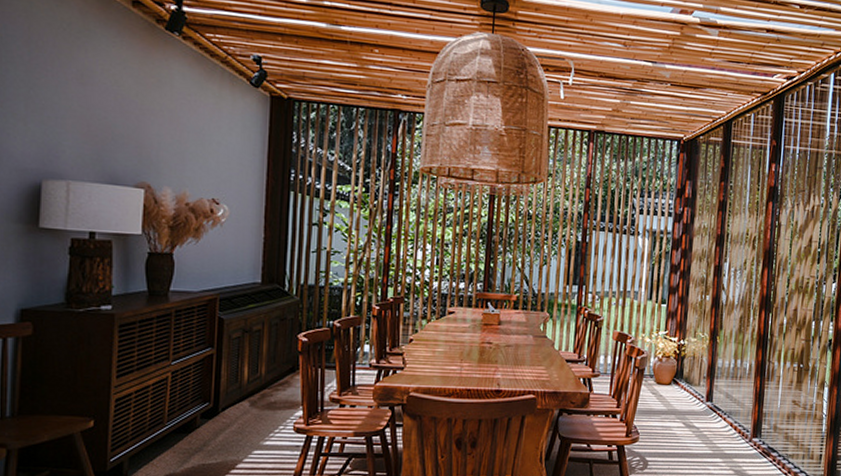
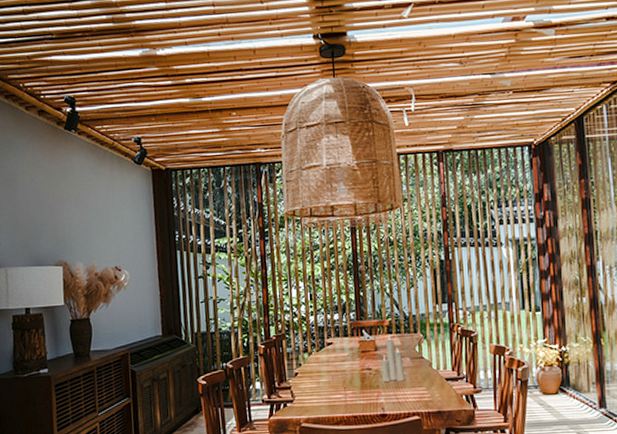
candle: none [501,309,526,359] -> present [380,334,406,382]

